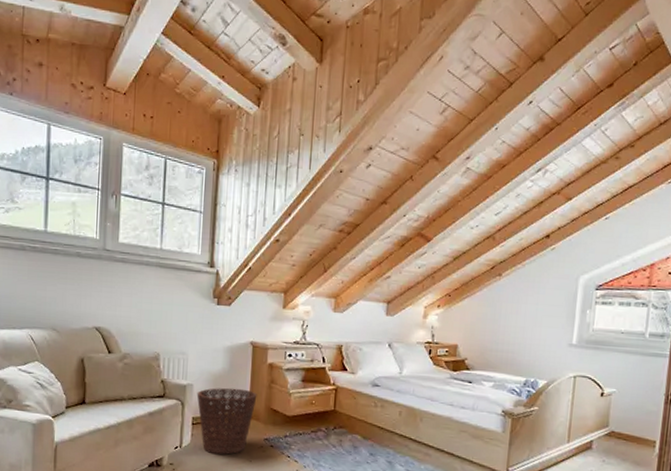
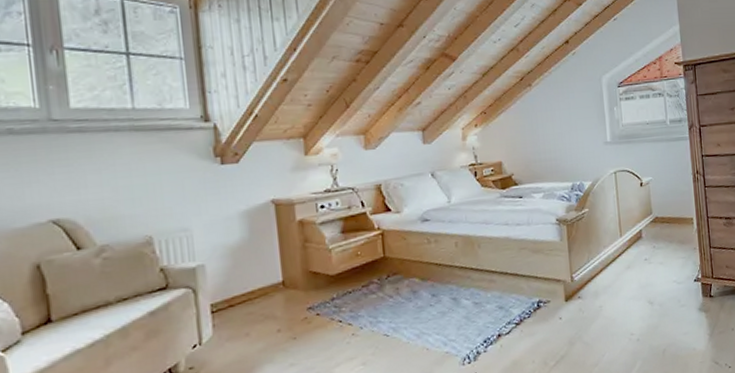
basket: present [197,387,257,455] -> none [211,256,291,342]

